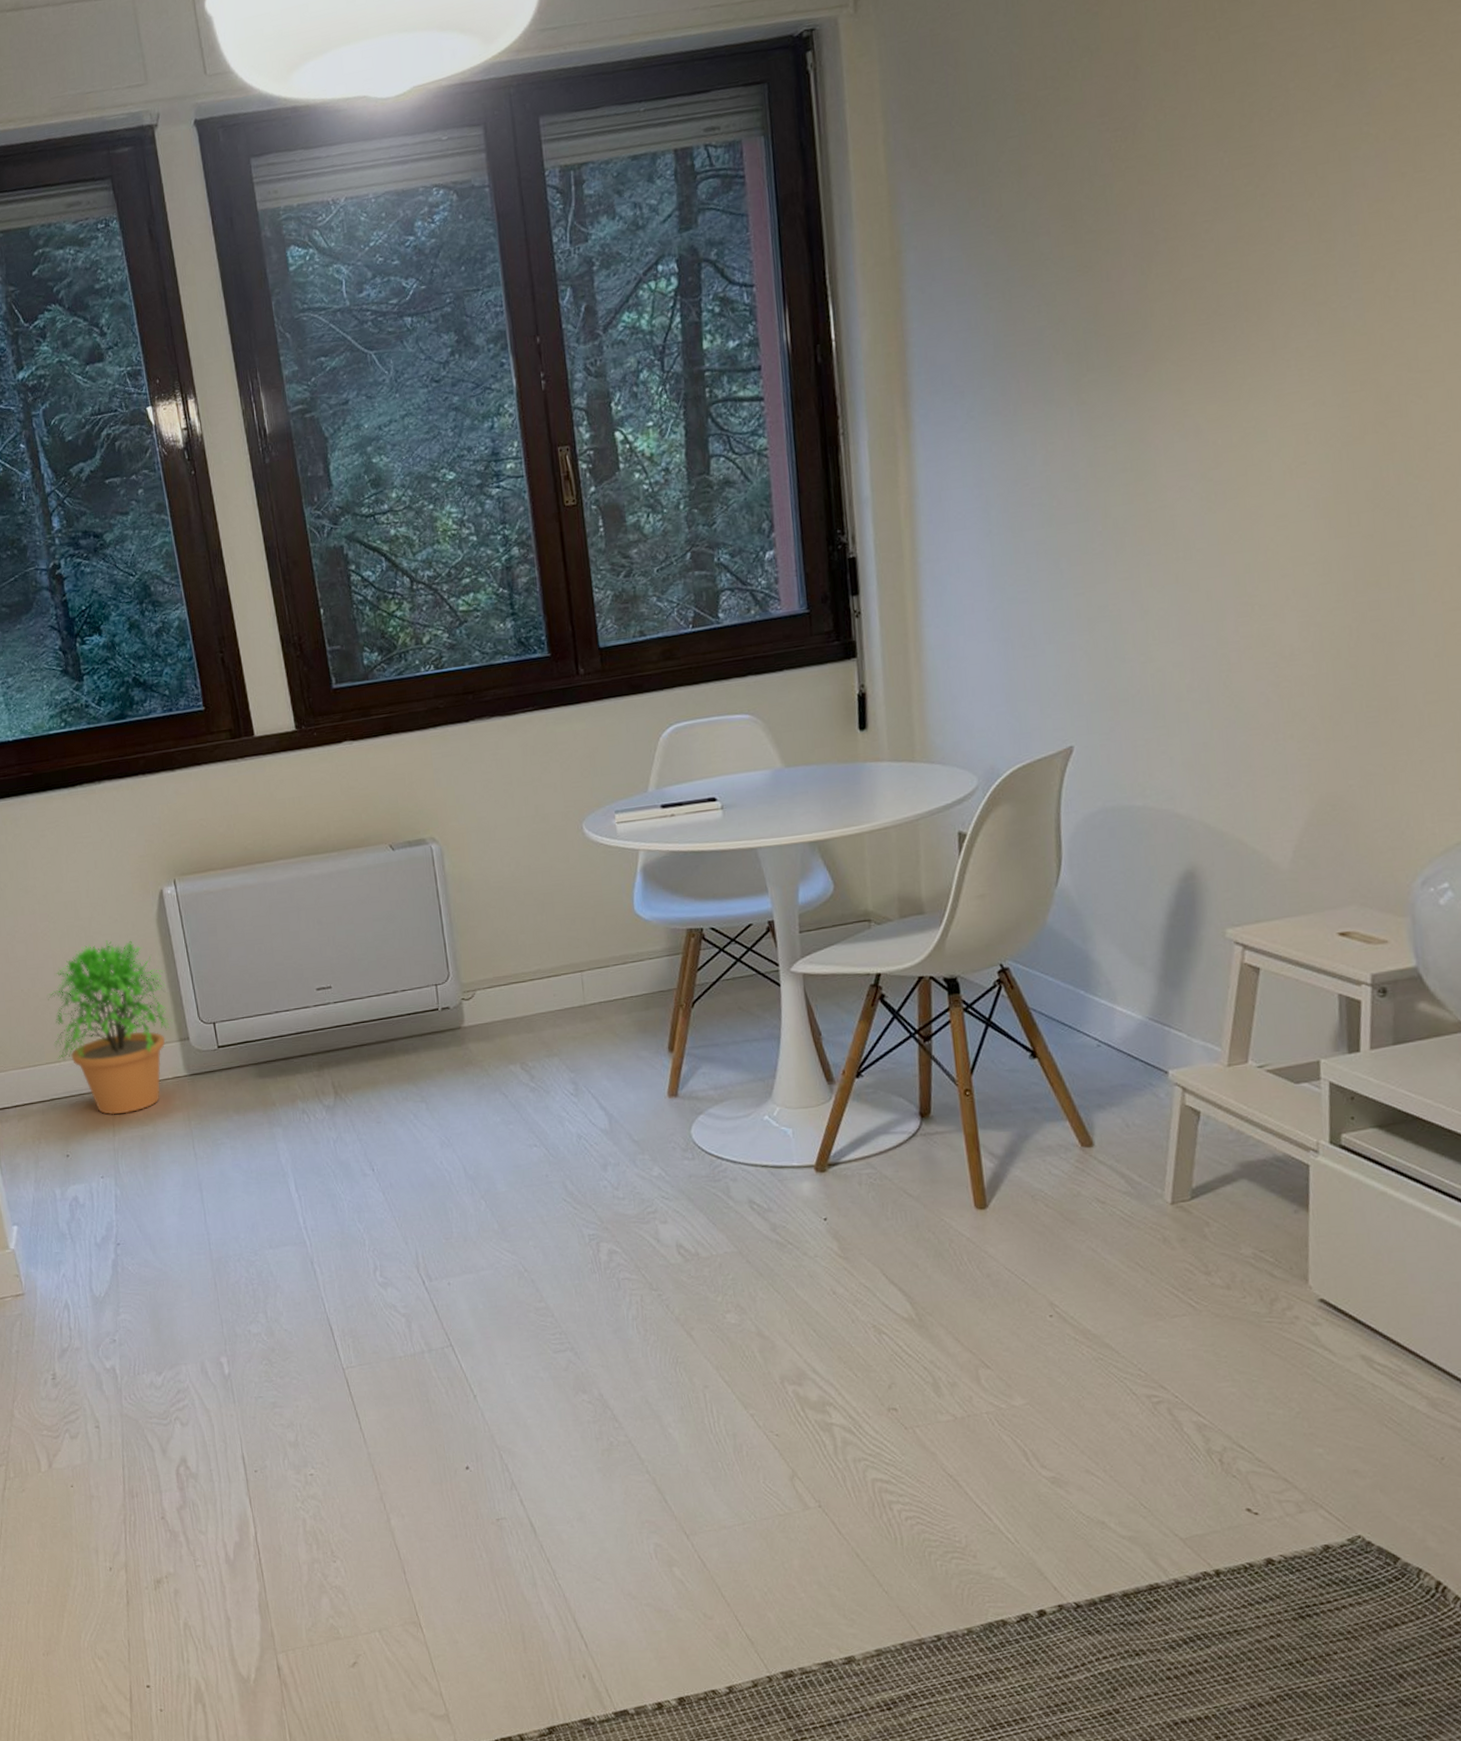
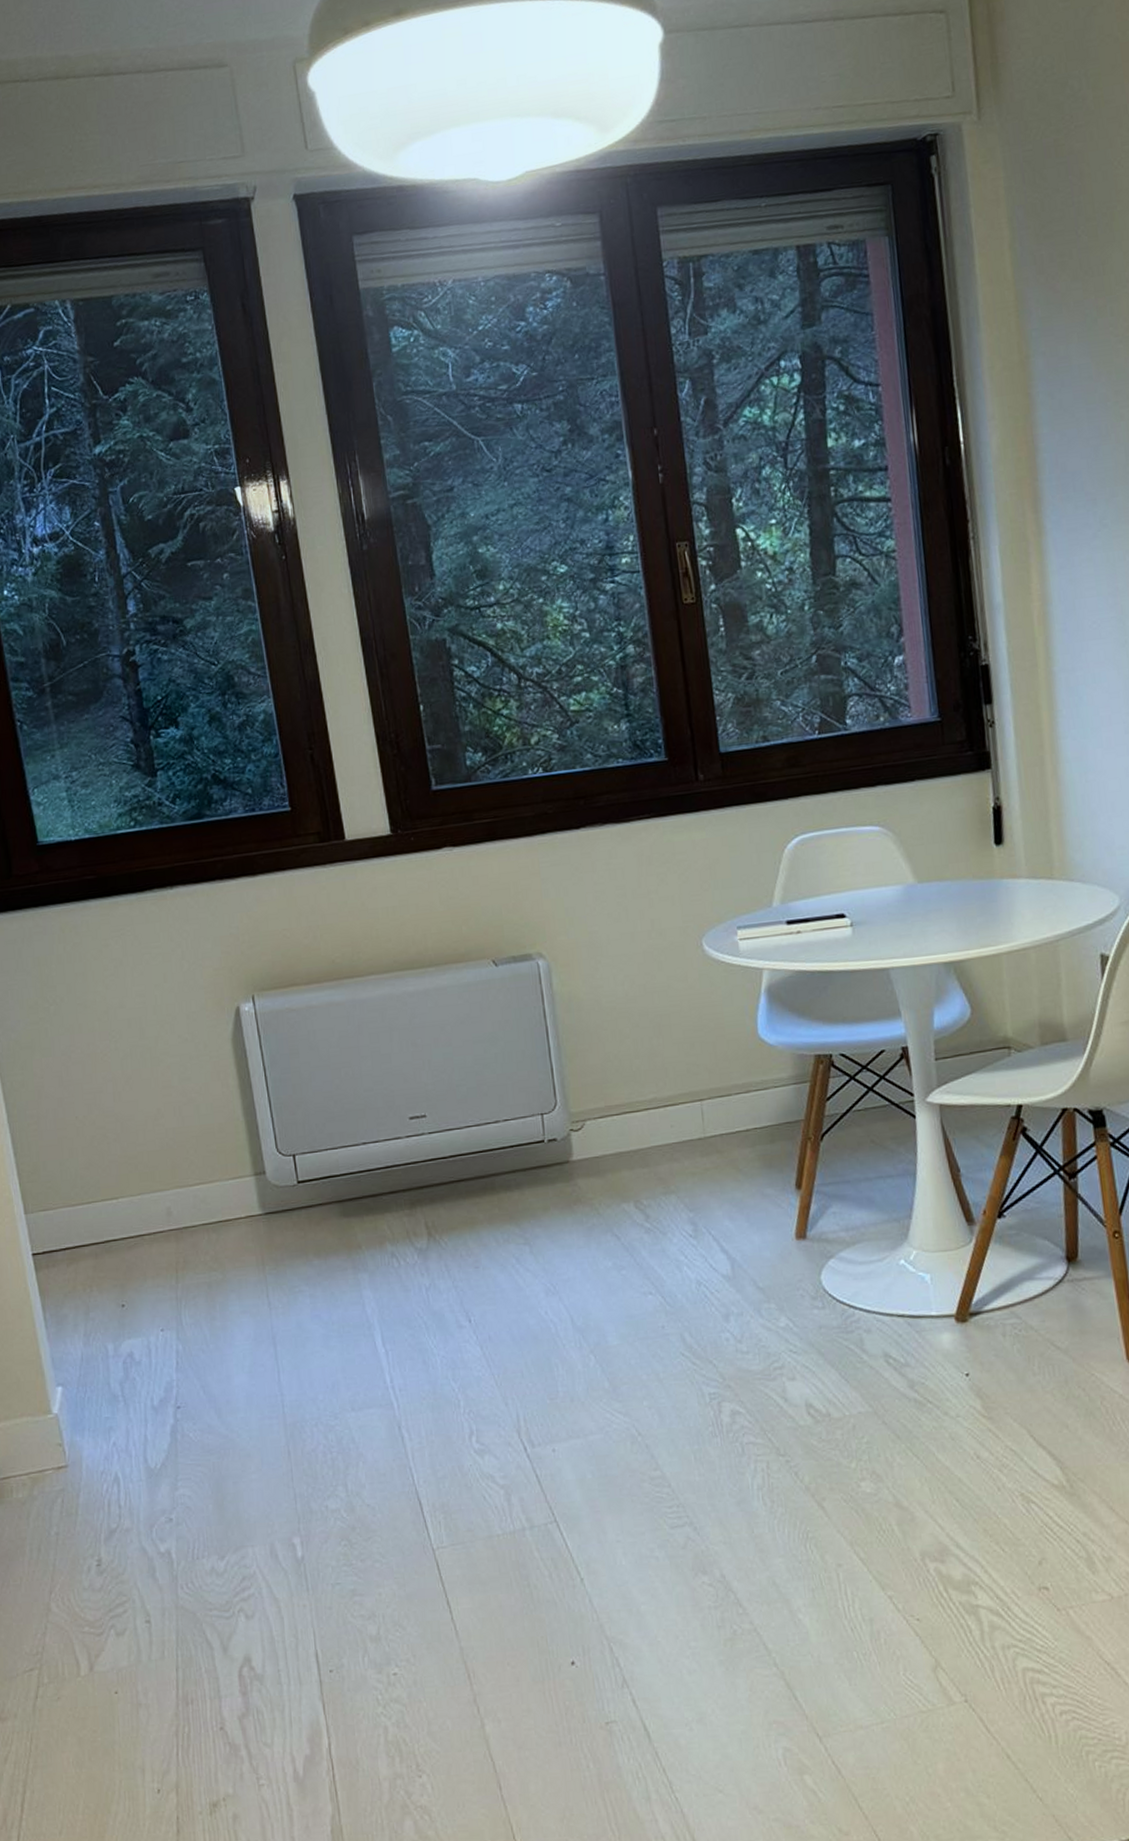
potted plant: present [46,940,173,1115] -> none [104,1062,248,1259]

